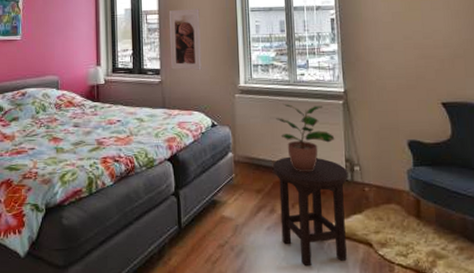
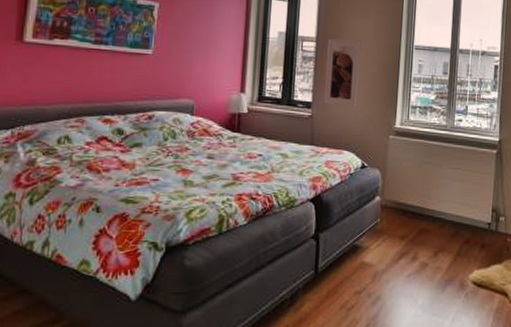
stool: present [273,156,349,267] -> none [420,203,493,315]
potted plant: present [276,104,335,172] -> none [428,150,485,220]

